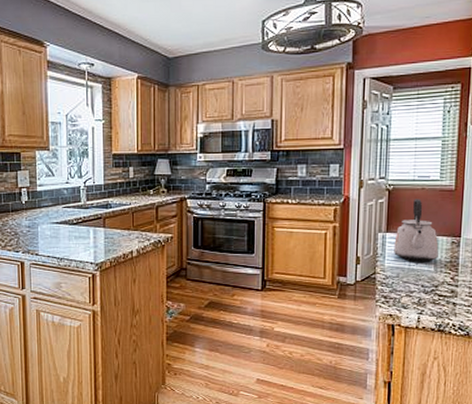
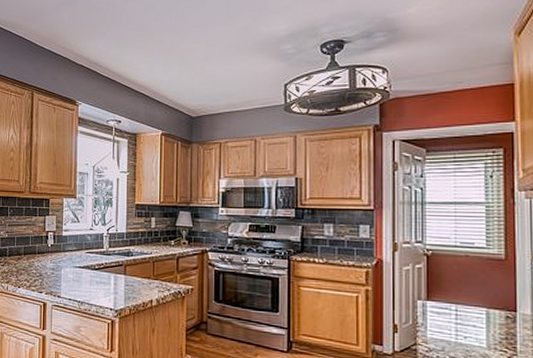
kettle: present [394,199,439,262] -> none [437,266,491,337]

